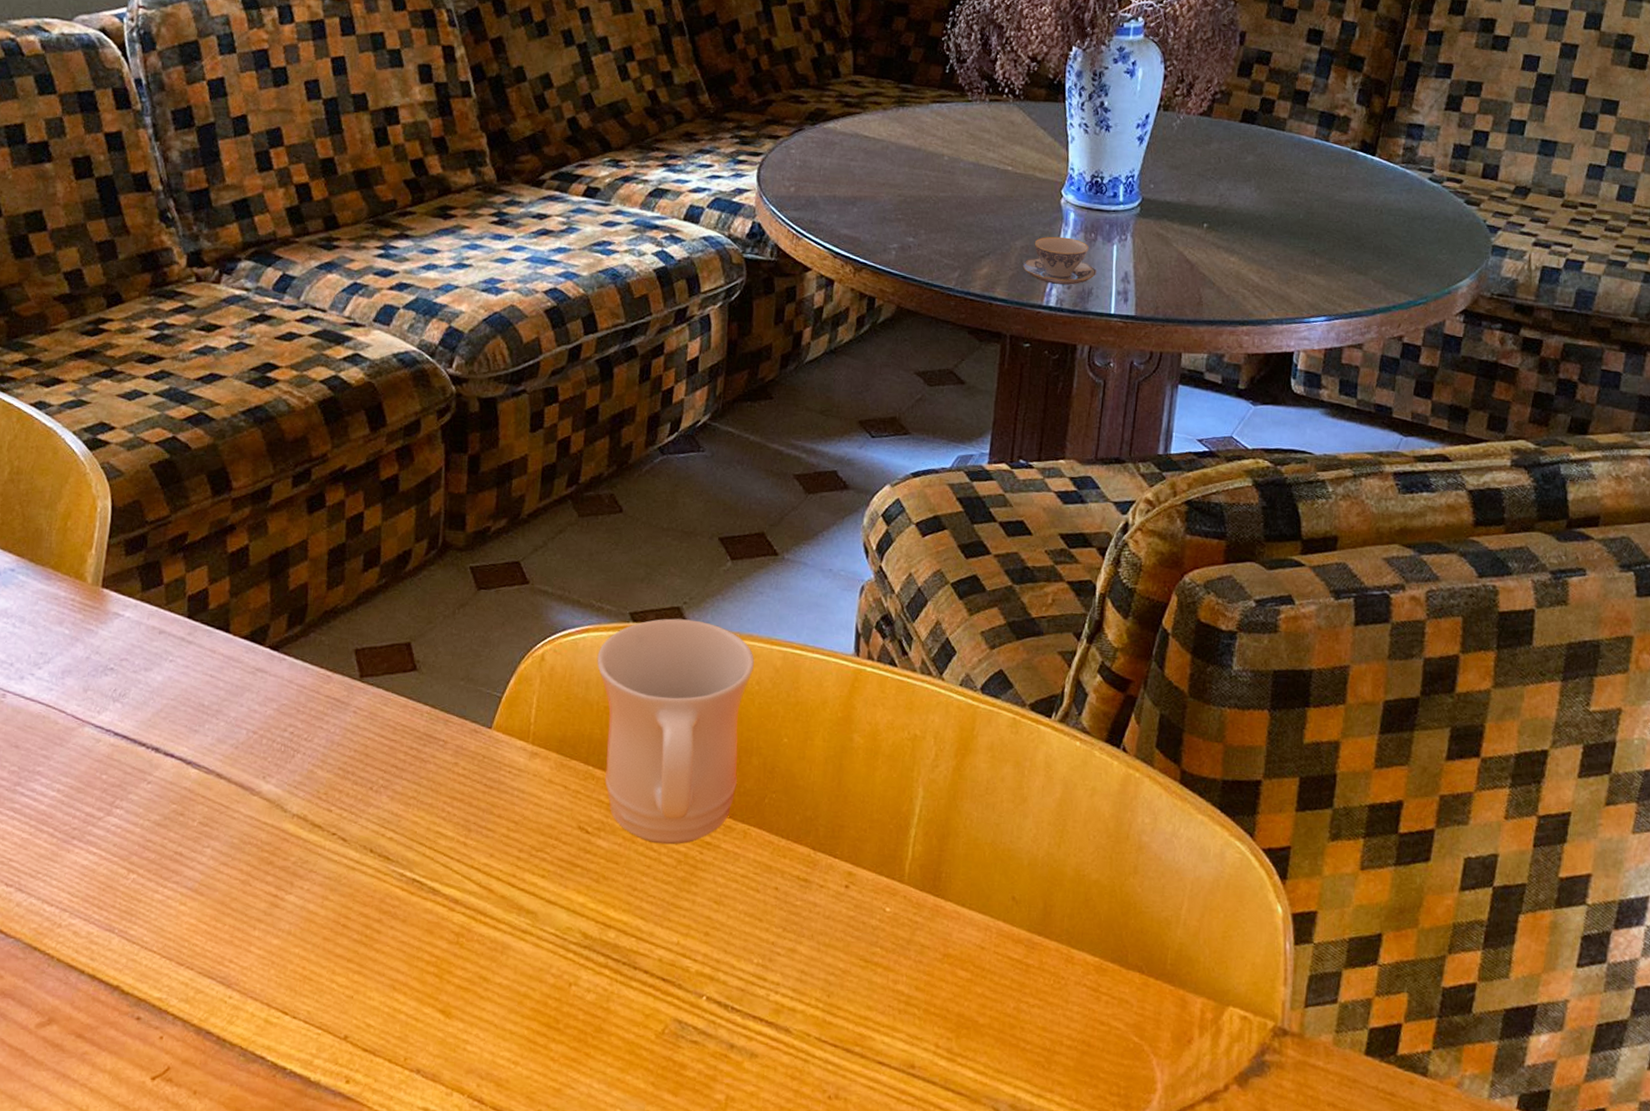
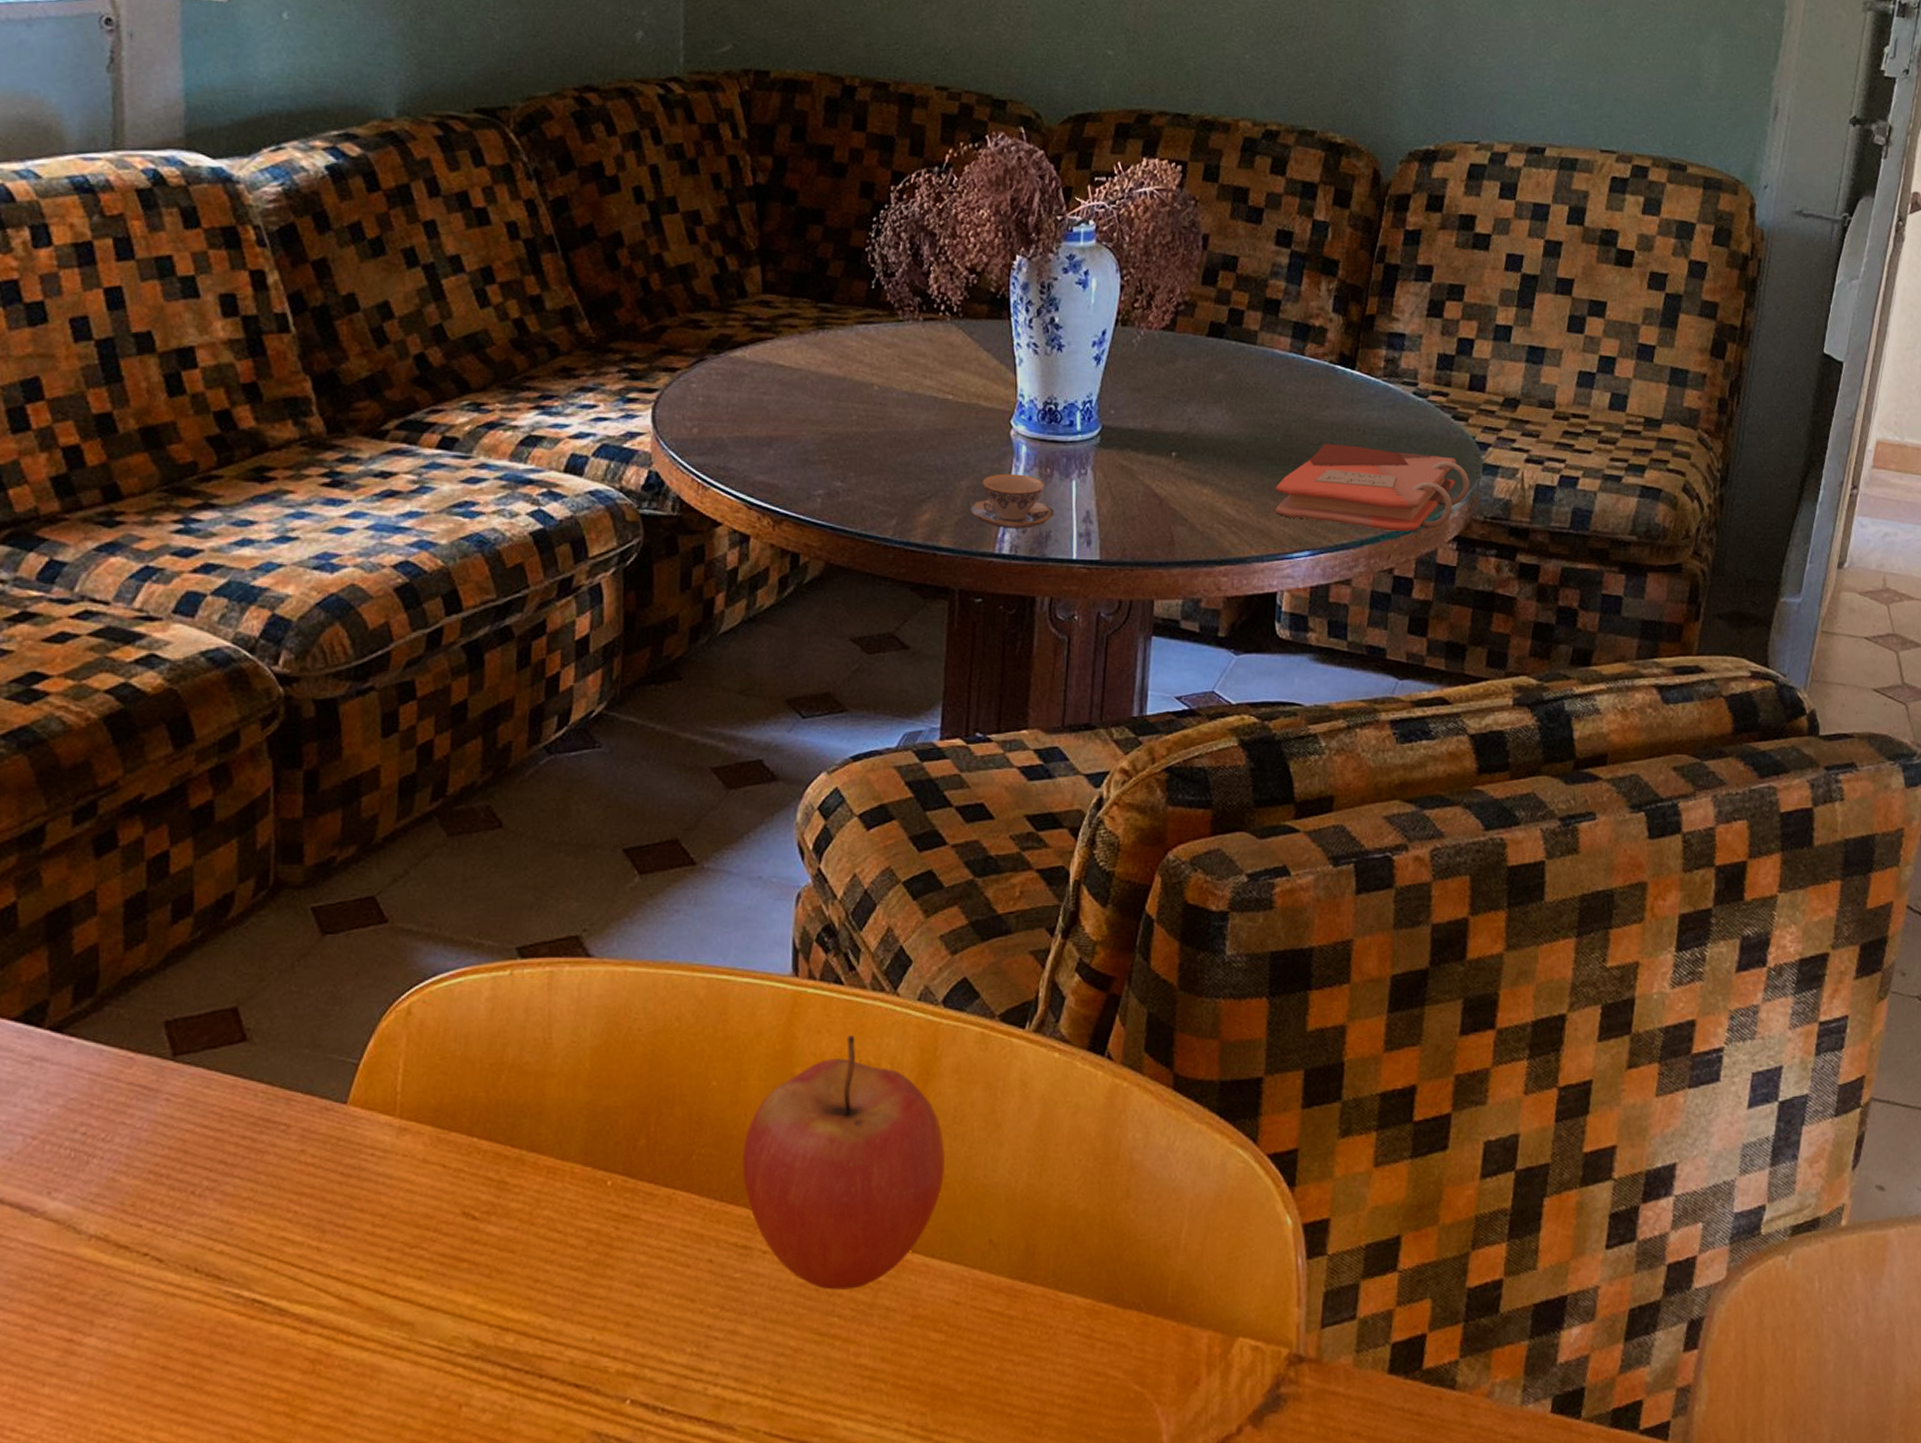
mug: present [597,618,754,845] -> none [478,950,672,1223]
fruit: none [806,710,977,926] -> present [742,1035,945,1290]
phonebook: none [1295,221,1479,304] -> present [1275,443,1470,532]

